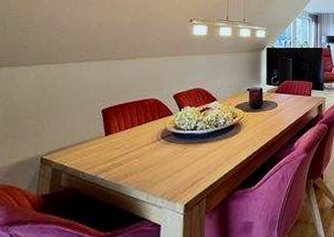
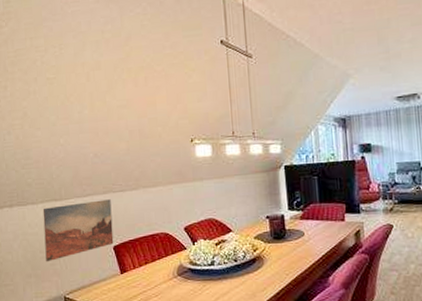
wall art: none [28,66,107,123] -> present [42,199,114,262]

